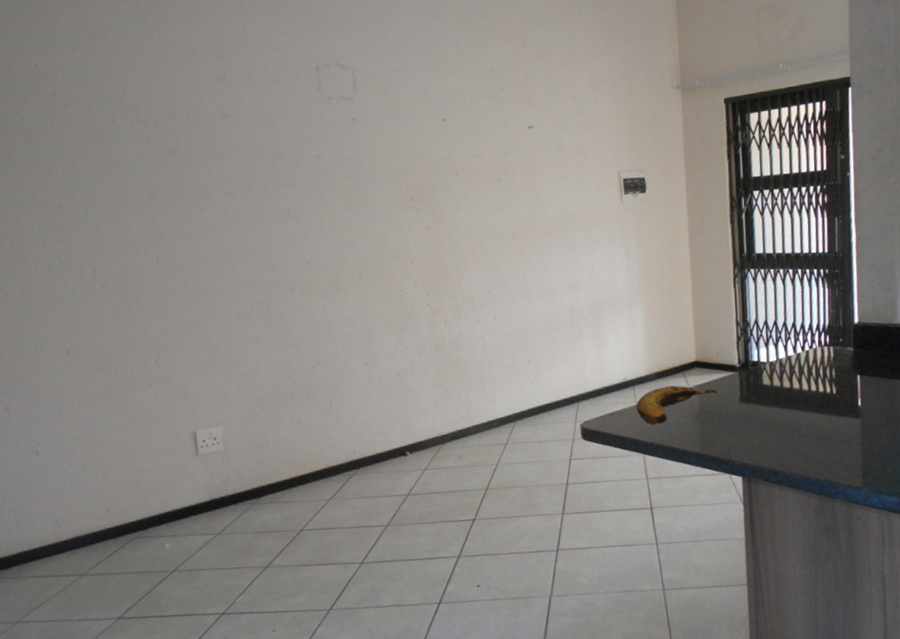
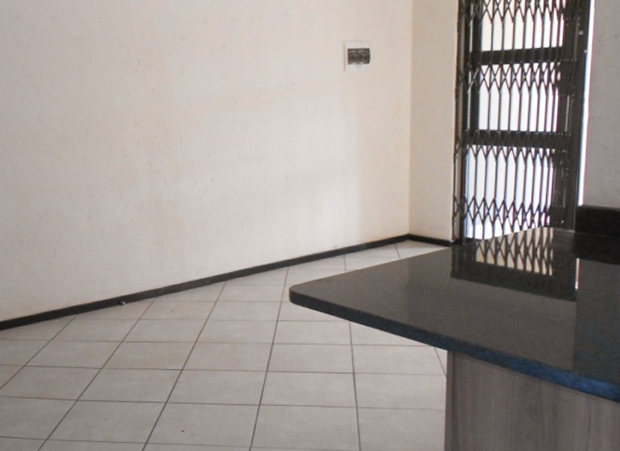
banana: present [636,385,717,425] -> none [345,256,428,294]

